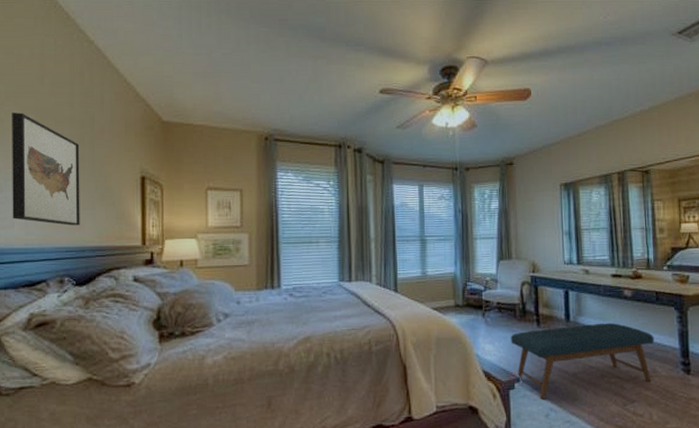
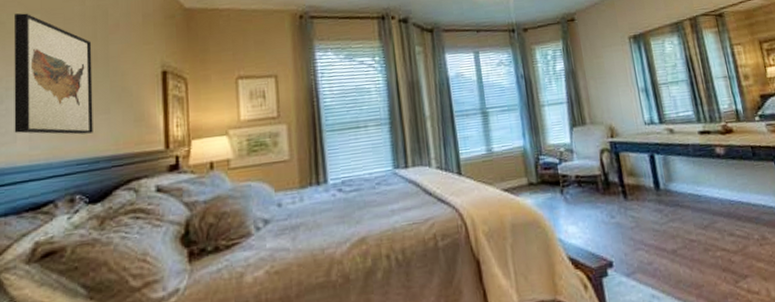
bench: present [510,322,654,399] -> none [595,186,762,285]

